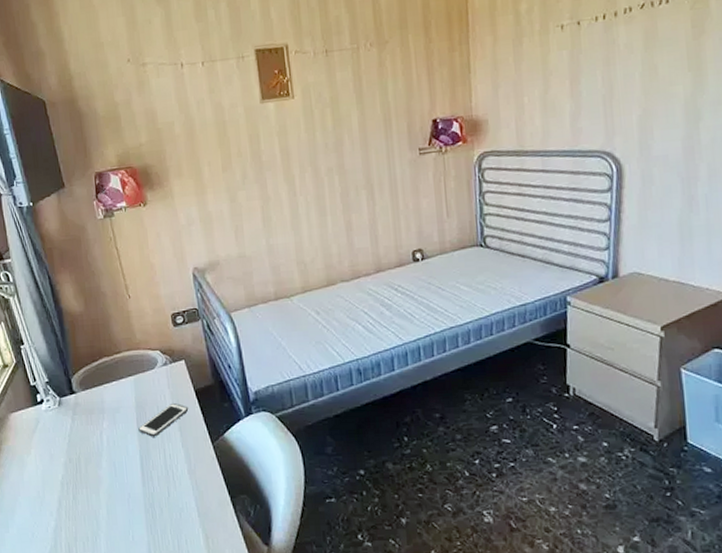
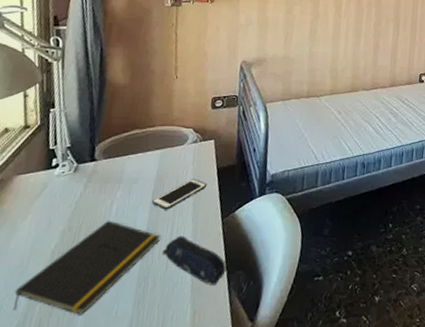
notepad: none [40,450,155,540] -> present [12,220,160,315]
pencil case: none [160,462,229,510] -> present [161,235,226,285]

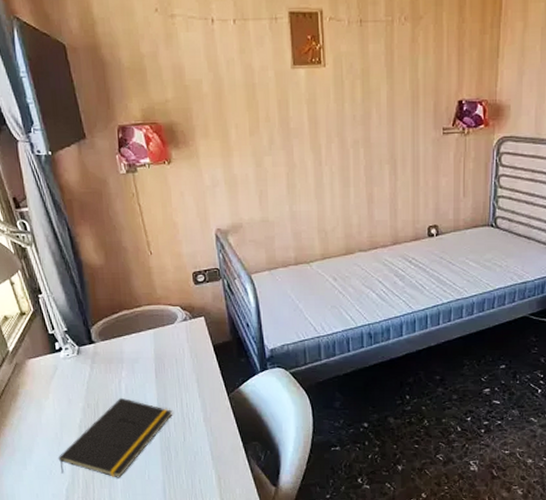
cell phone: present [152,179,208,210] -> none [157,357,207,387]
pencil case: present [161,235,226,285] -> none [176,410,241,454]

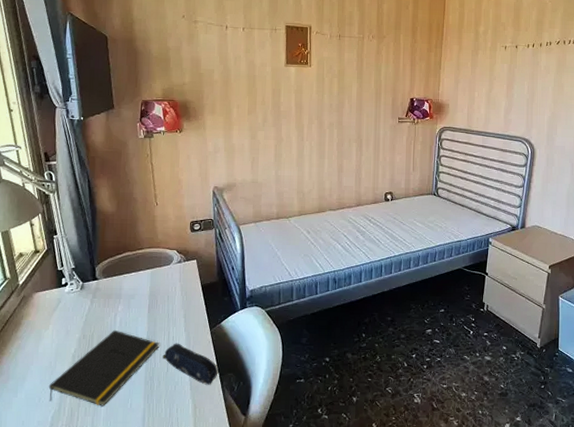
pencil case: none [176,410,241,454] -> present [162,343,218,385]

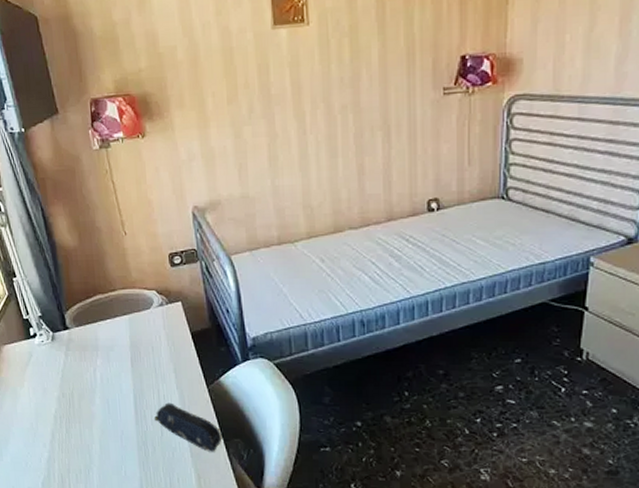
notepad: present [48,329,159,406] -> none [33,387,149,473]

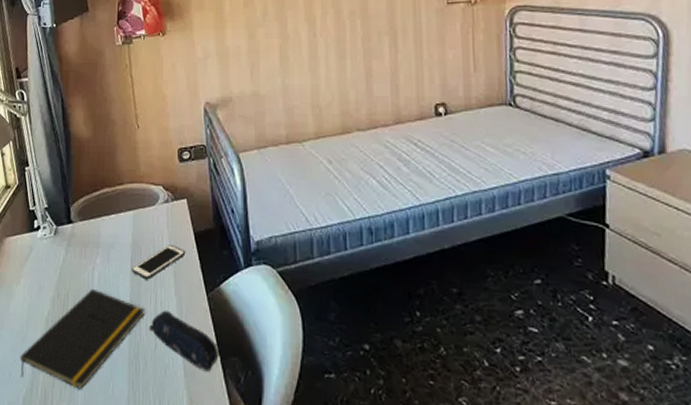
notepad: none [33,387,149,473] -> present [19,288,144,390]
cell phone: none [132,345,185,377] -> present [132,245,186,280]

